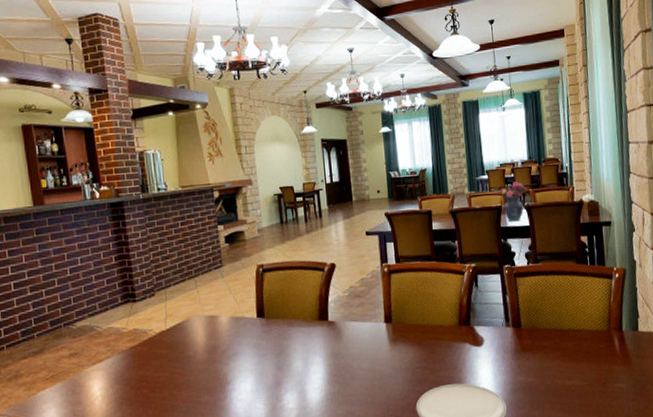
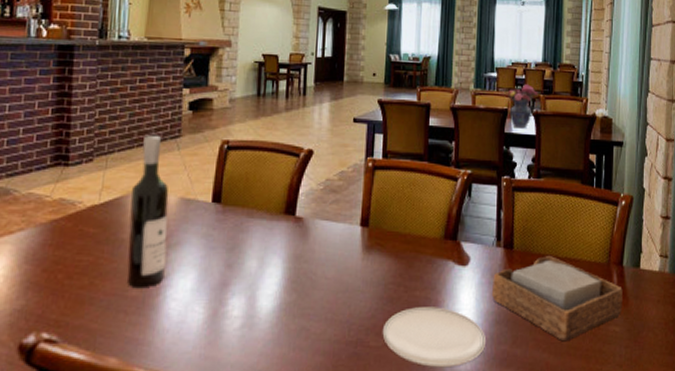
bottle: none [189,267,228,394] -> present [126,134,169,287]
napkin holder: none [506,329,626,401] -> present [491,256,623,342]

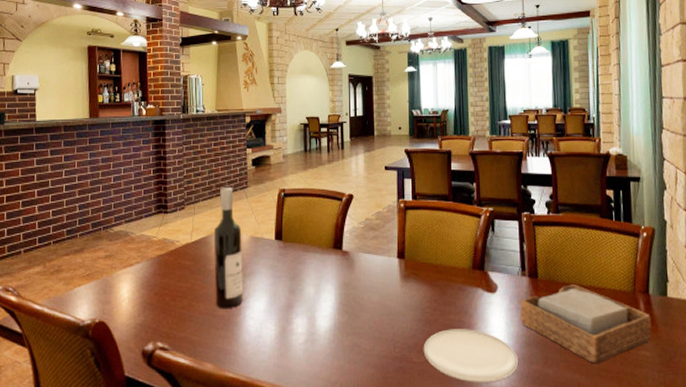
flower arrangement: present [508,84,538,129] -> none [522,129,551,169]

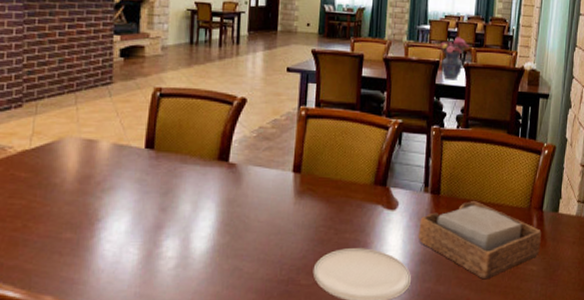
bottle: present [213,186,243,308] -> none [60,81,101,230]
flower arrangement: none [522,129,551,169] -> present [440,37,470,80]

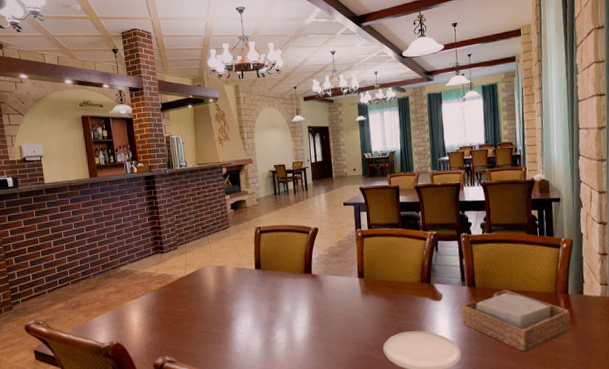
flower arrangement: present [440,37,470,80] -> none [459,162,484,197]

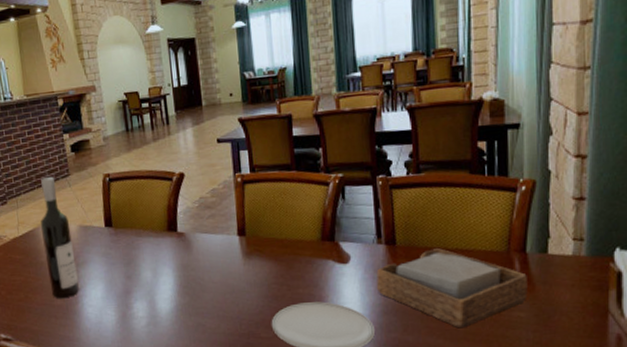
bottle: none [203,228,232,327] -> present [40,176,79,298]

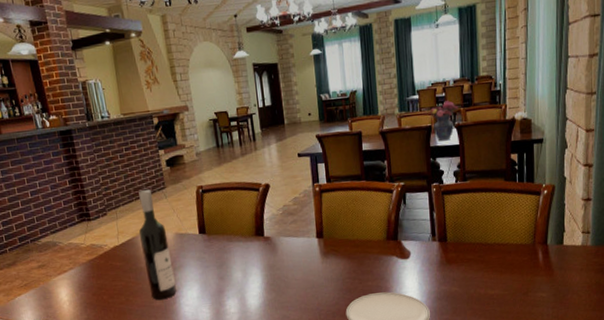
flower arrangement: none [375,78,411,126] -> present [430,100,459,141]
napkin holder: present [376,248,528,329] -> none [431,243,548,309]

